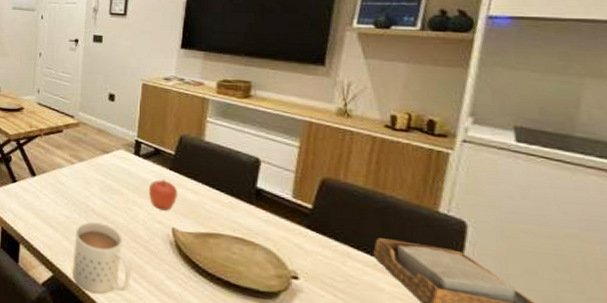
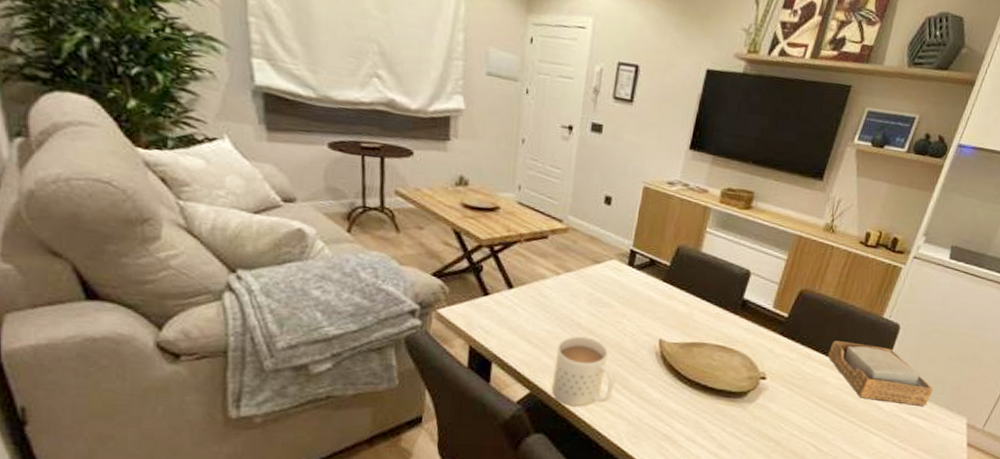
fruit: present [148,179,178,211] -> none [639,291,669,323]

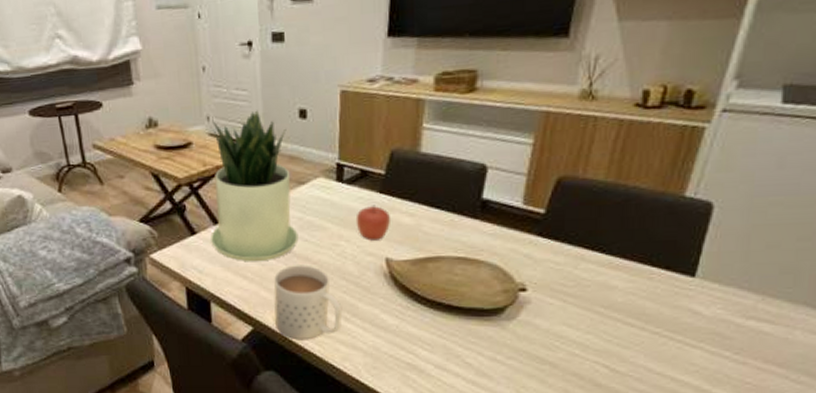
planter: none [502,189,591,329] -> present [211,110,299,262]
fruit: none [639,291,669,323] -> present [355,205,391,240]
napkin holder: present [828,341,934,407] -> none [609,233,780,307]

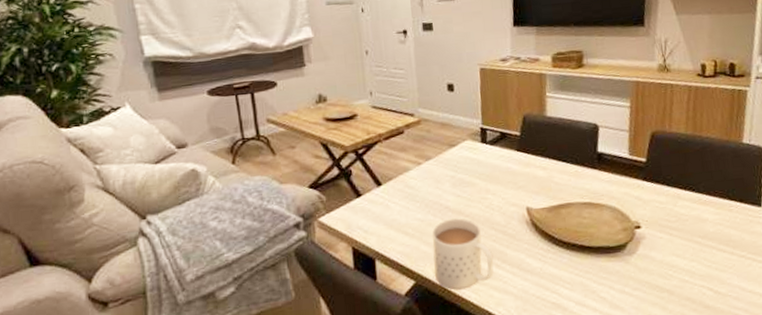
planter: present [211,110,299,262] -> none [374,85,452,219]
fruit: present [355,205,391,240] -> none [499,161,528,193]

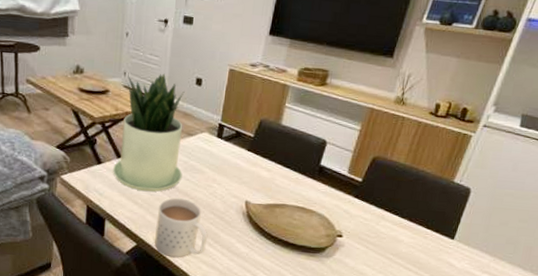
planter: none [374,85,452,219] -> present [113,73,185,192]

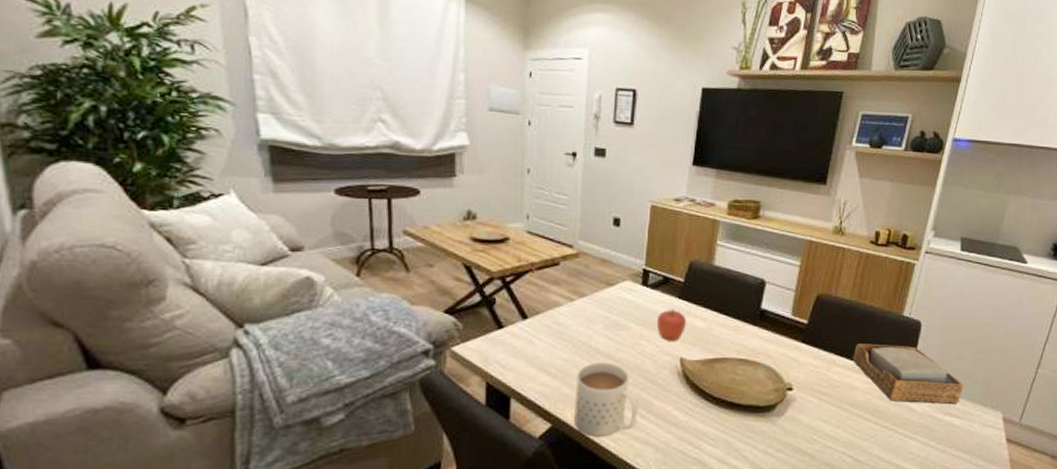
planter: present [113,73,185,192] -> none [518,214,604,358]
fruit: none [227,159,254,187] -> present [656,309,687,341]
napkin holder: none [400,203,506,265] -> present [853,344,964,405]

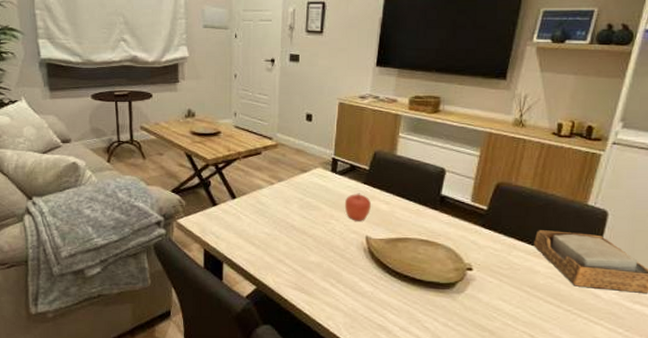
mug: present [574,362,639,436] -> none [275,237,329,299]

